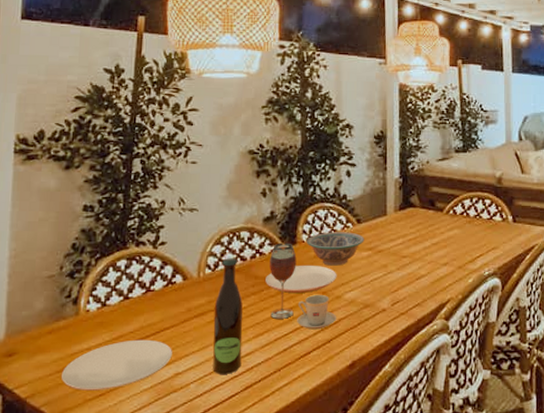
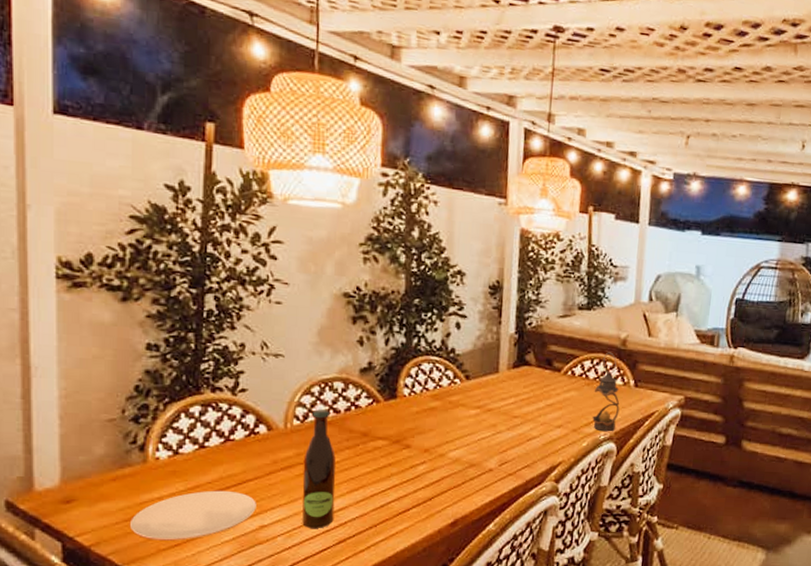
plate: present [265,265,337,293] -> none [361,420,441,449]
wineglass: present [270,242,297,319] -> none [366,396,397,475]
teacup: present [297,294,337,330] -> none [396,451,440,487]
bowl: present [306,232,364,266] -> none [407,387,473,423]
lantern: none [475,190,501,268] -> present [592,352,620,432]

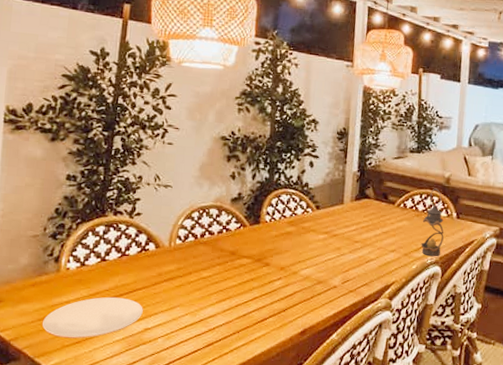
bottle: present [302,409,336,528] -> none [179,231,209,332]

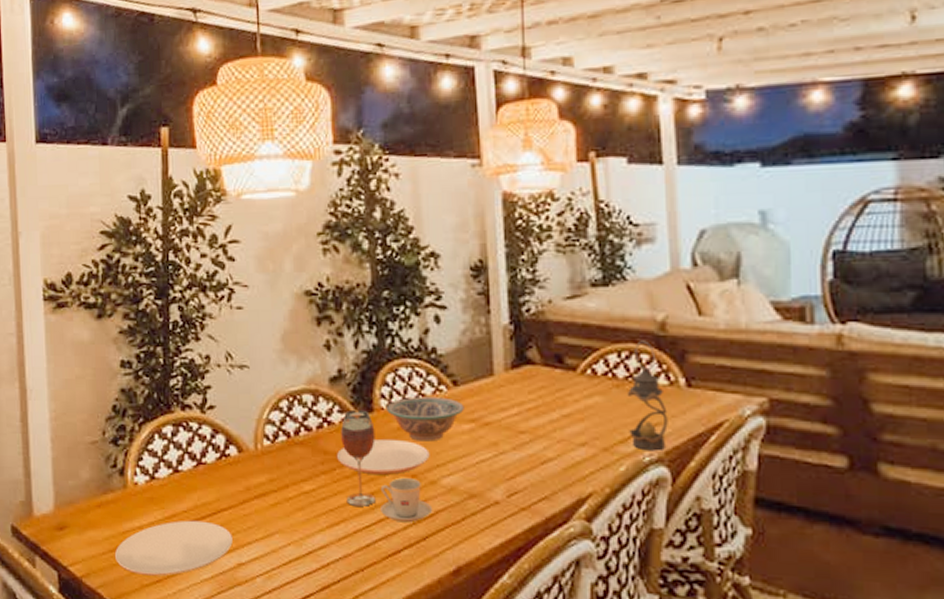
plate: none [230,242,295,267] -> present [337,438,430,475]
wineglass: none [233,221,260,288] -> present [341,409,376,506]
teacup: none [256,269,293,300] -> present [380,477,433,523]
bowl: none [268,215,322,246] -> present [385,396,464,442]

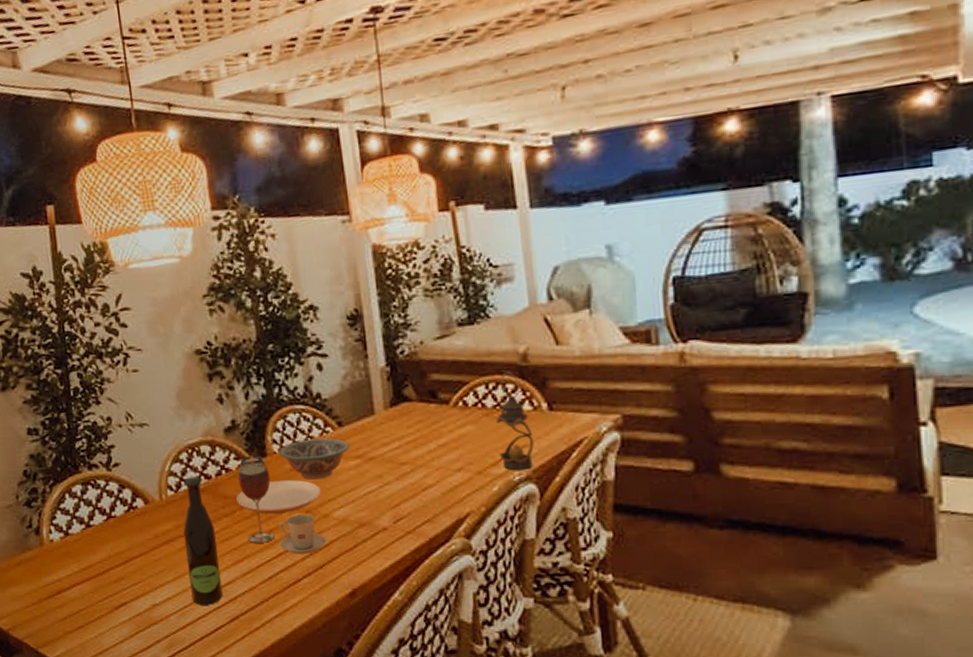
plate: present [115,520,233,577] -> none [37,569,146,623]
bottle: none [277,427,315,570] -> present [183,477,223,605]

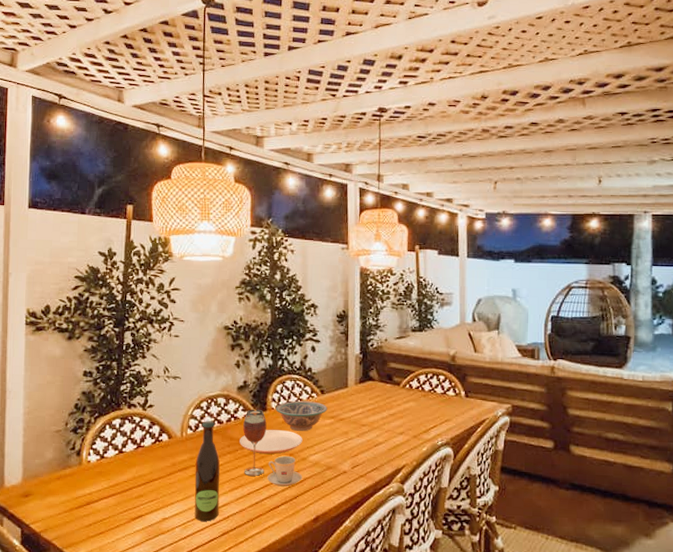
lantern: present [495,371,534,471] -> none [430,367,453,438]

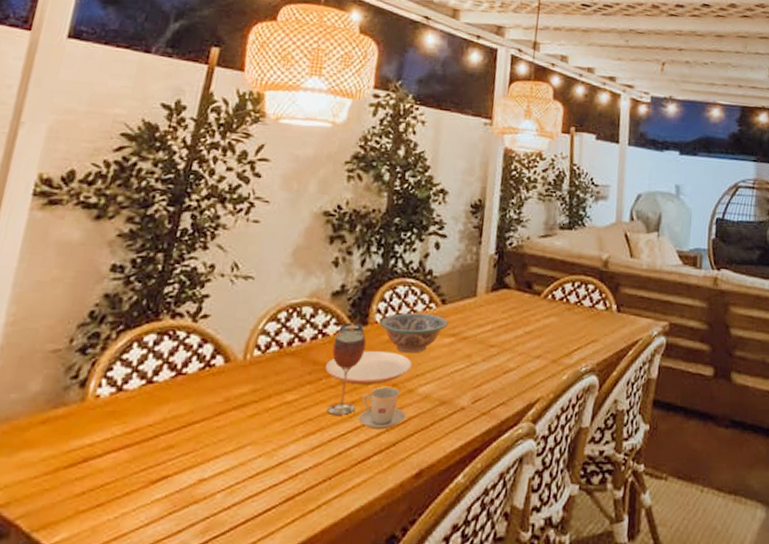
bottle: present [194,421,220,521] -> none [247,338,295,482]

